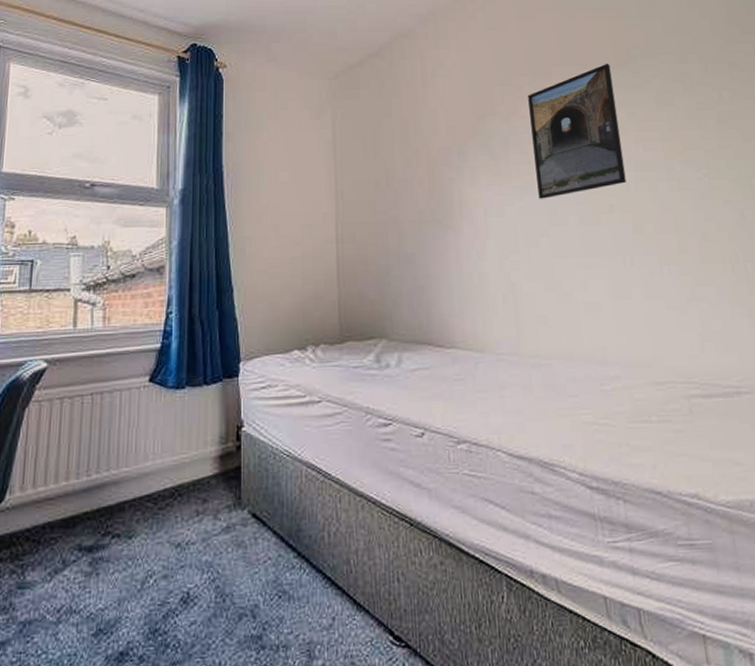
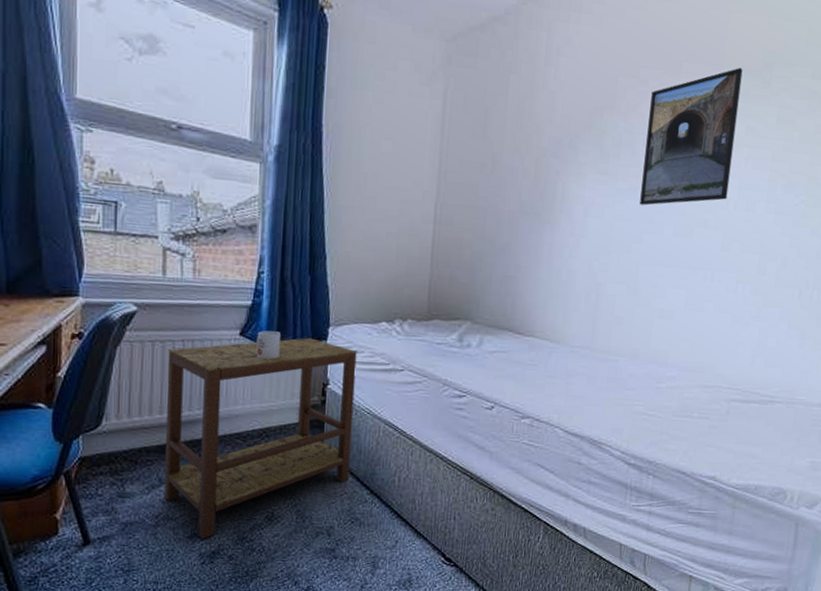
side table: none [68,376,272,636] -> present [164,337,357,539]
mug: none [166,373,190,406] -> present [256,330,280,360]

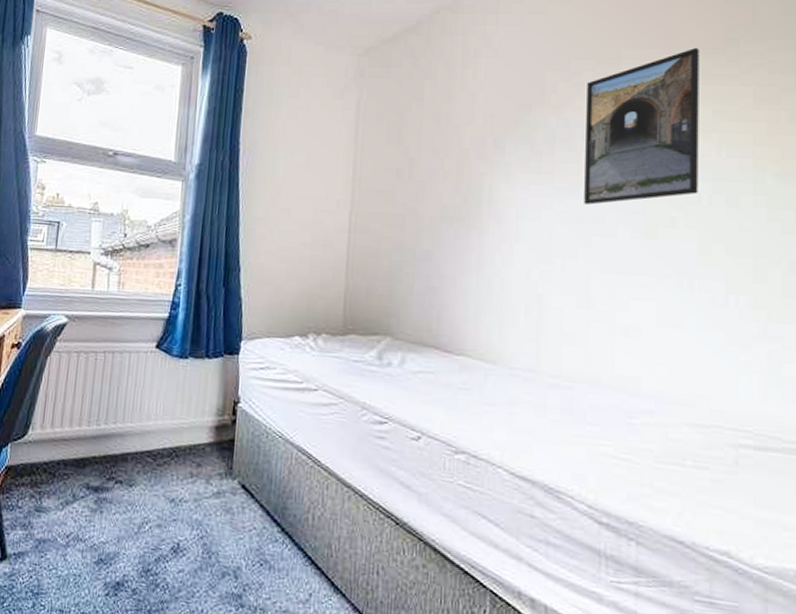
side table: present [164,337,357,539] -> none [76,351,269,567]
mug: present [256,330,280,360] -> none [170,343,194,374]

